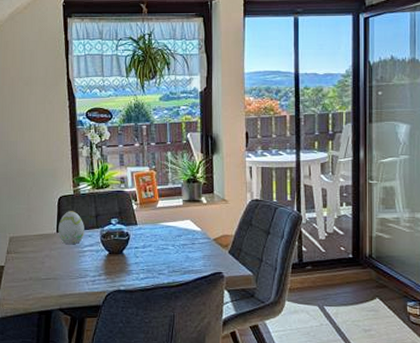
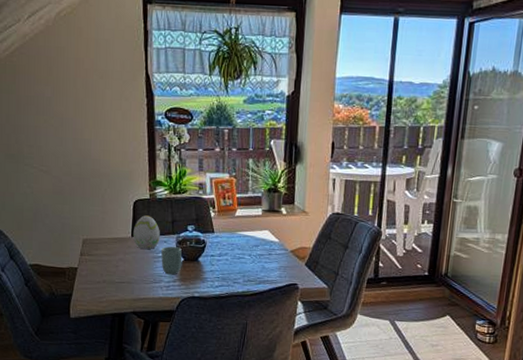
cup: none [86,241,107,269] -> present [161,246,182,275]

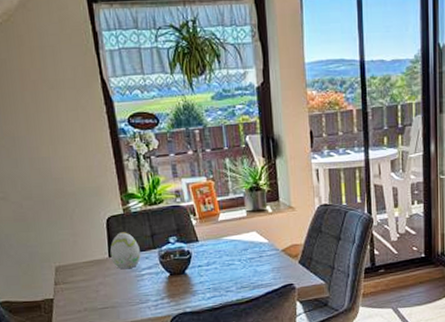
cup: present [161,246,182,275] -> none [144,262,169,293]

